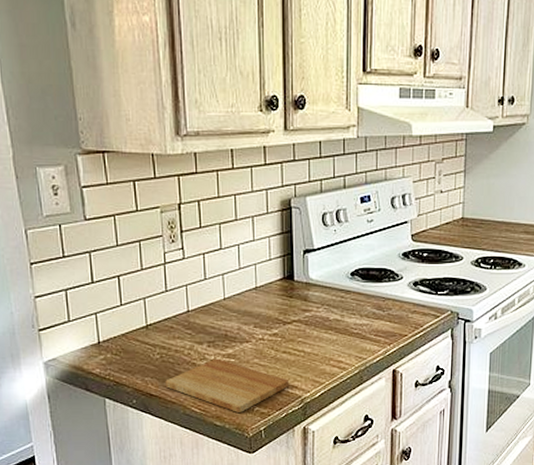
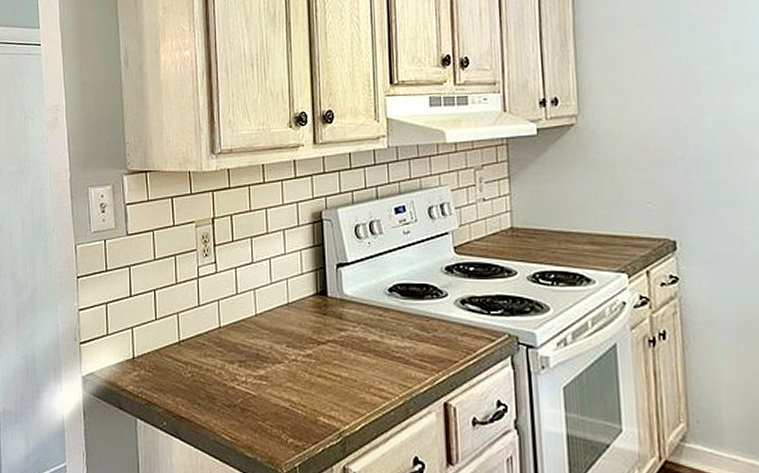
cutting board: present [165,358,288,412] -> none [196,380,325,444]

